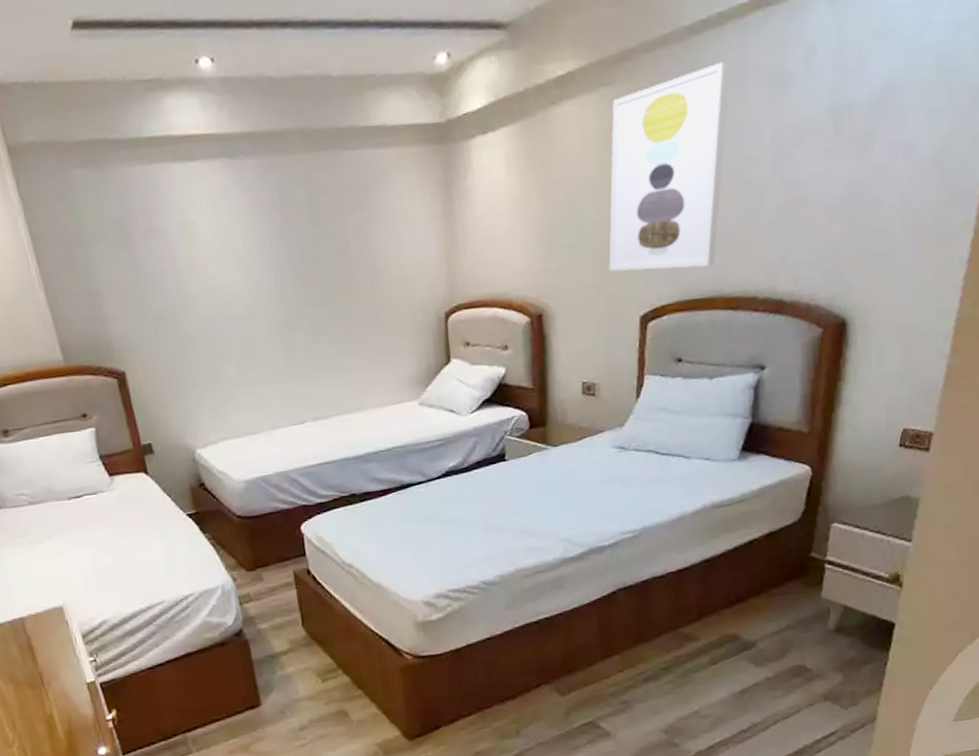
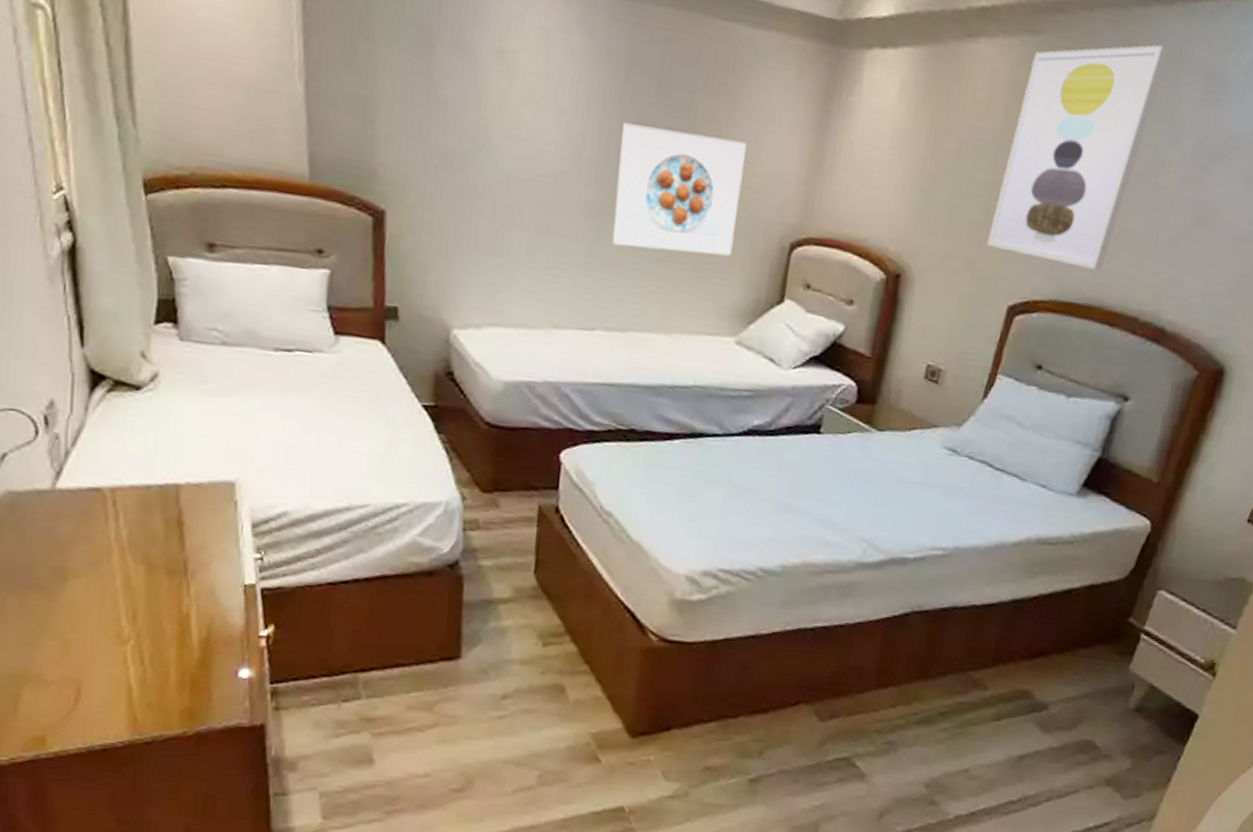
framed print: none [289,242,399,352] -> present [611,123,746,256]

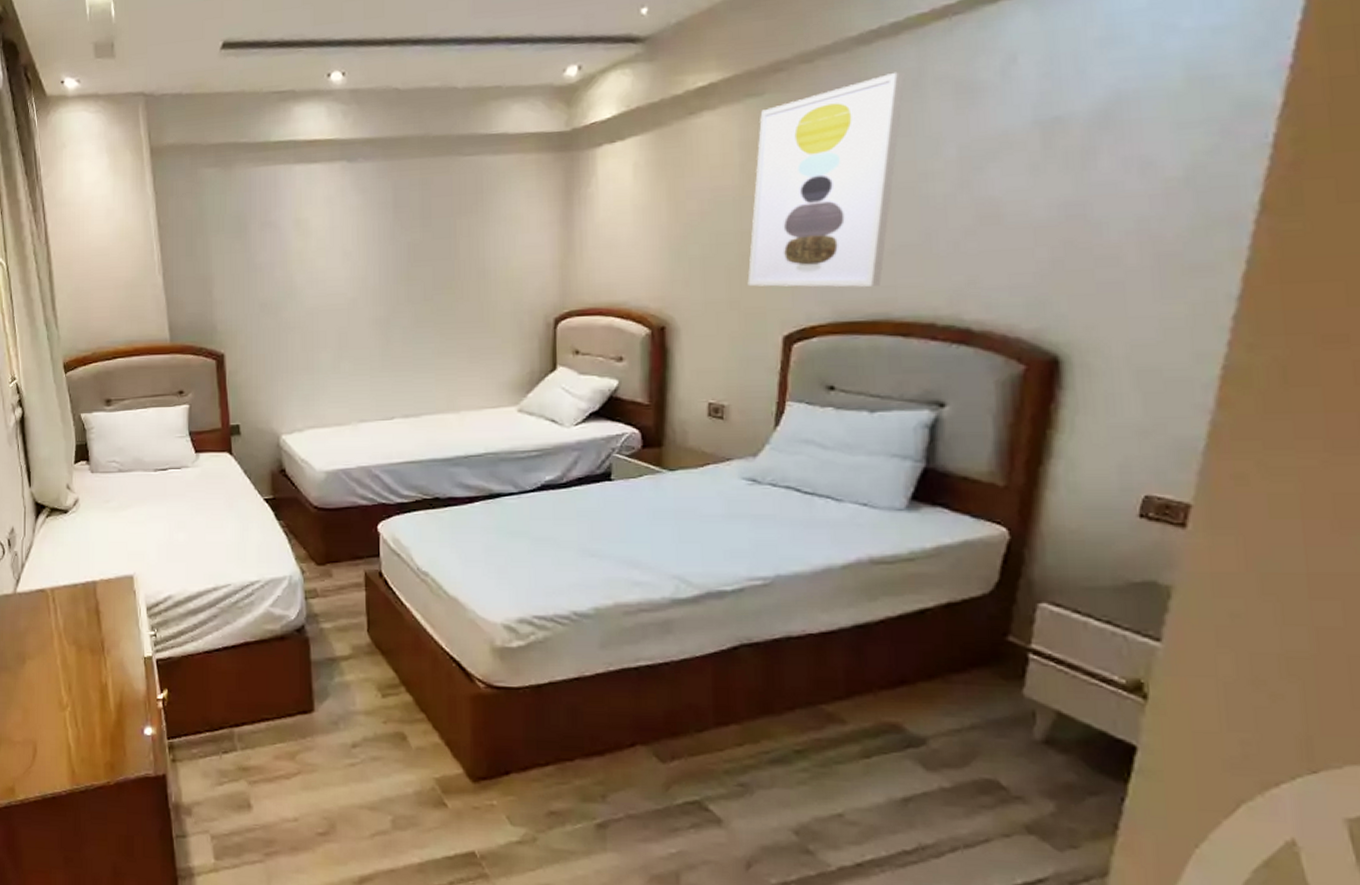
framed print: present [611,123,746,256] -> none [396,245,503,348]

